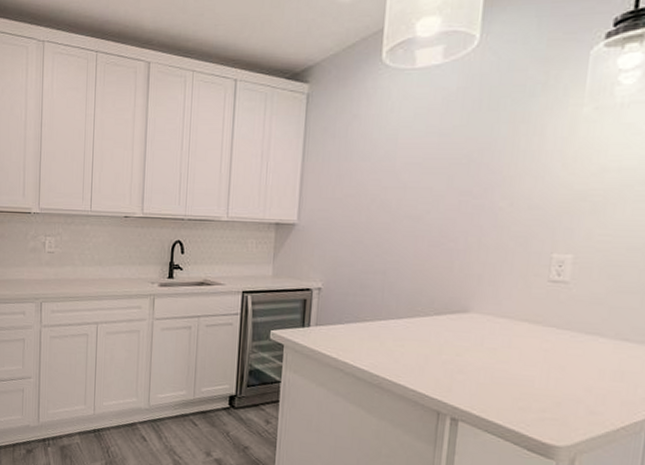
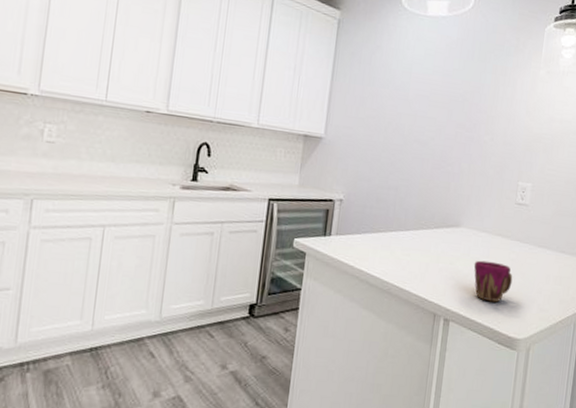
cup: none [489,351,547,401] -> present [474,260,513,302]

